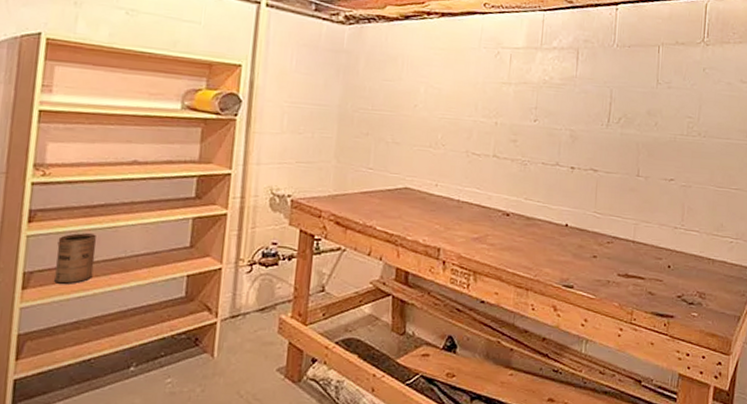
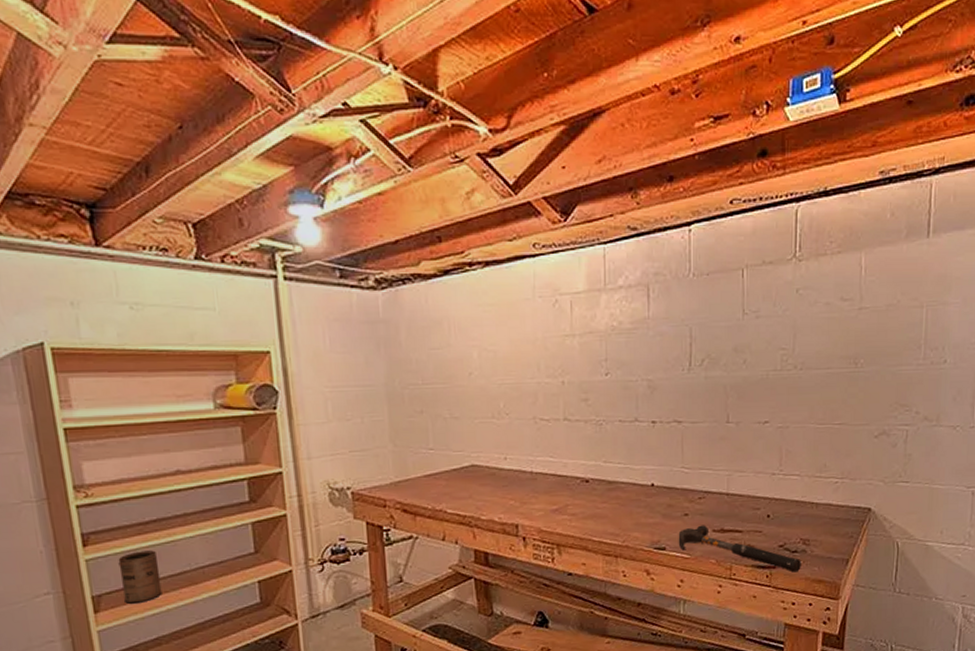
claw hammer: none [585,268,697,324] -> present [678,525,801,573]

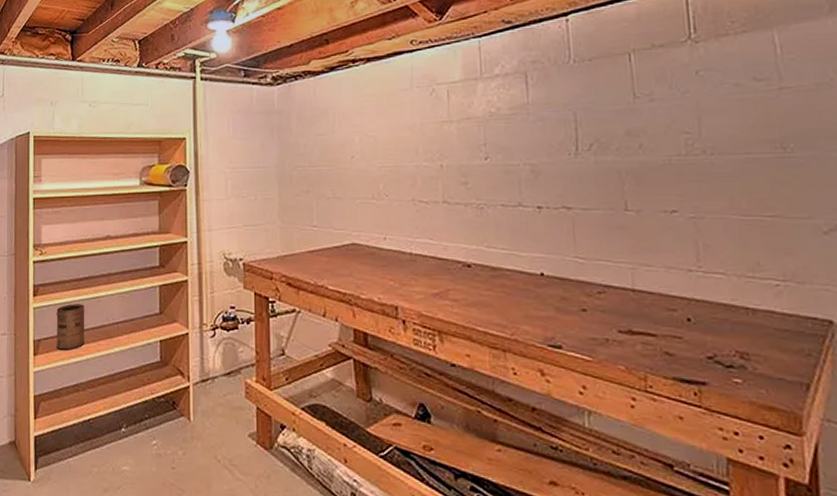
claw hammer: present [678,525,801,573] -> none [575,323,742,393]

